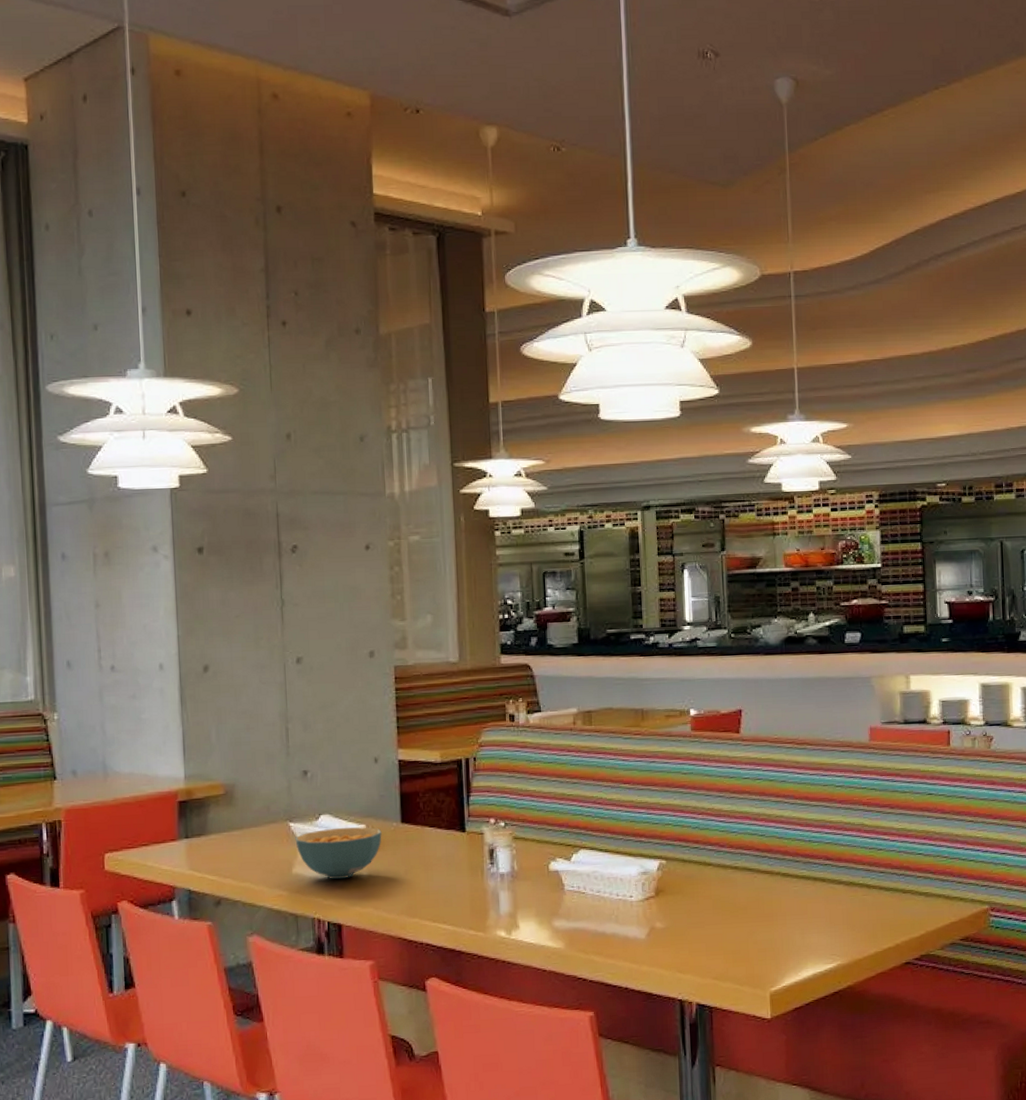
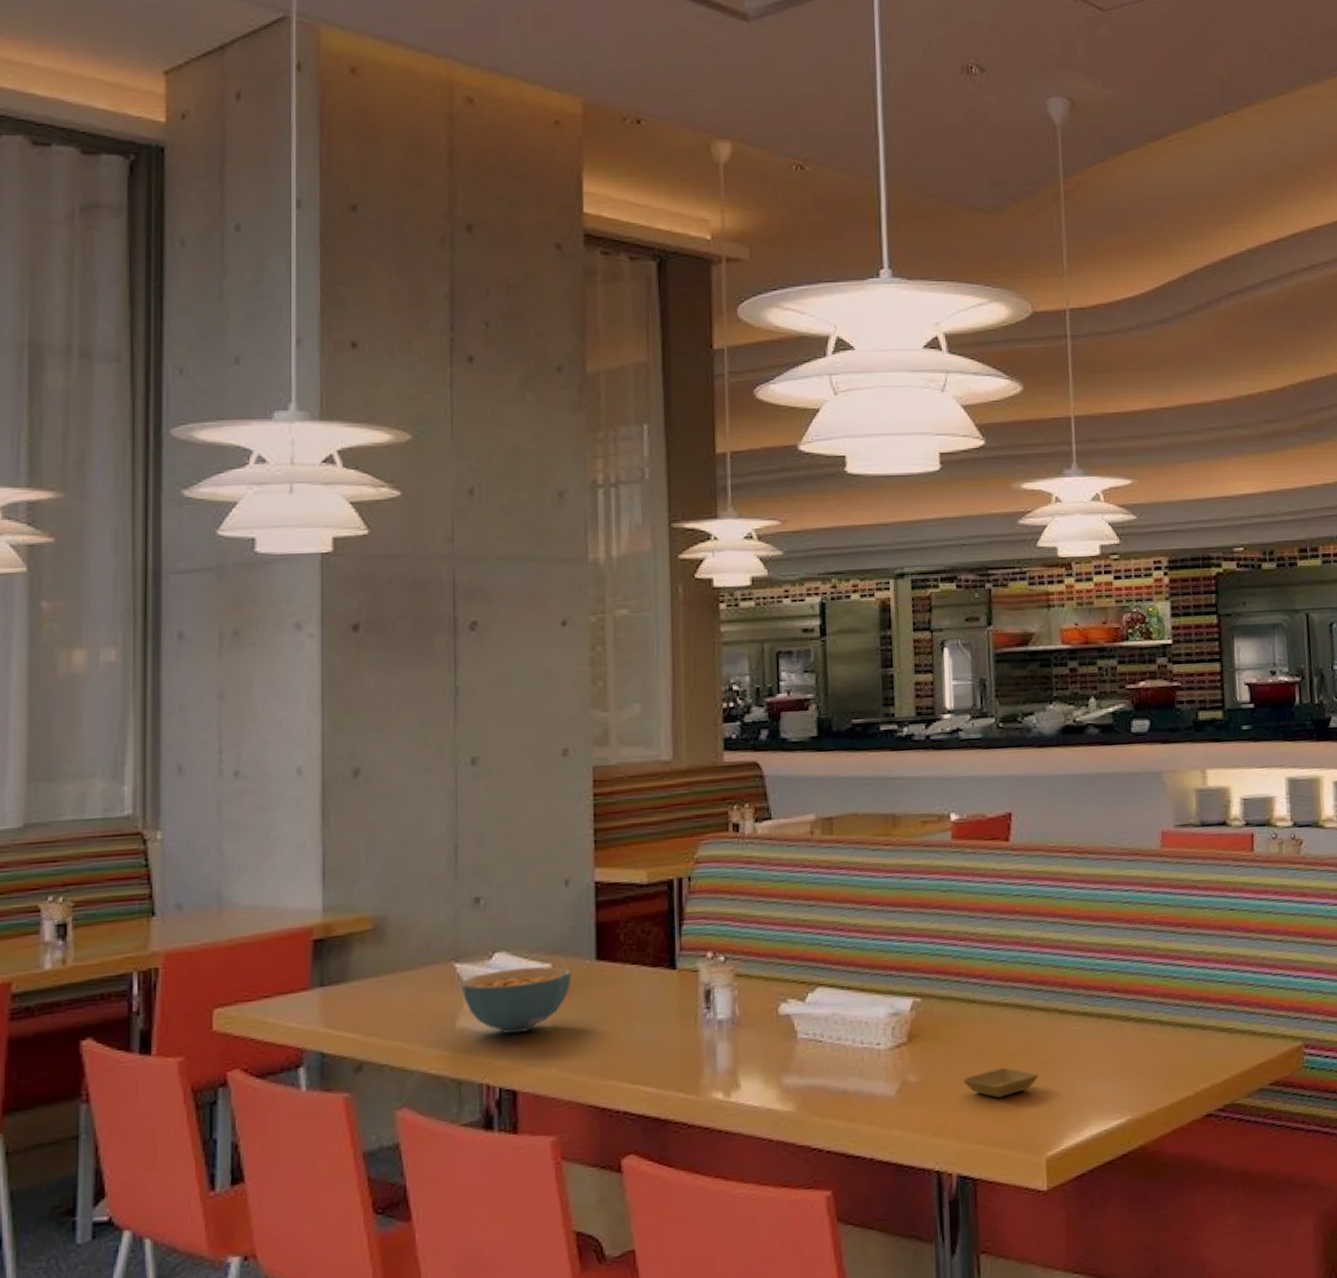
saucer: none [700,918,764,943] -> present [962,1067,1039,1098]

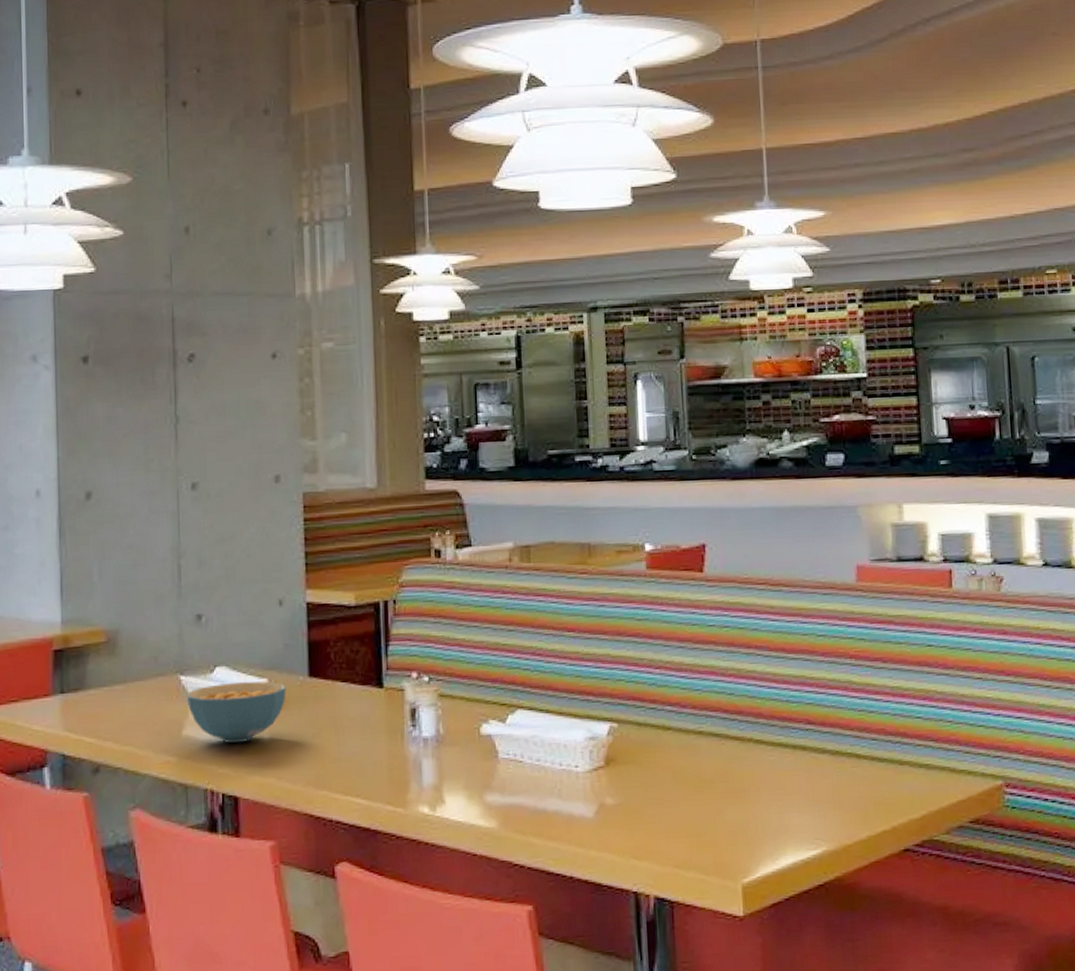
saucer: present [962,1067,1039,1098] -> none [659,794,734,823]

